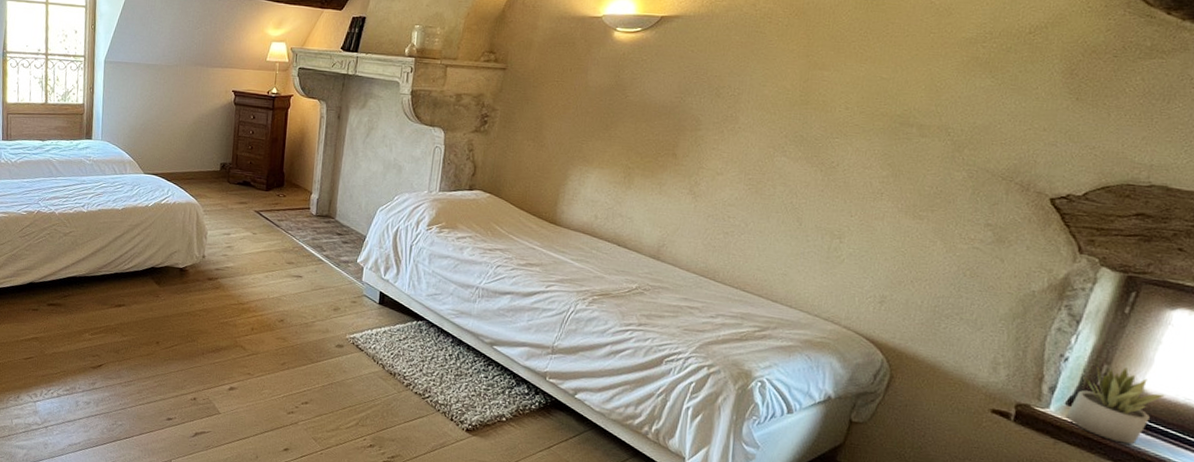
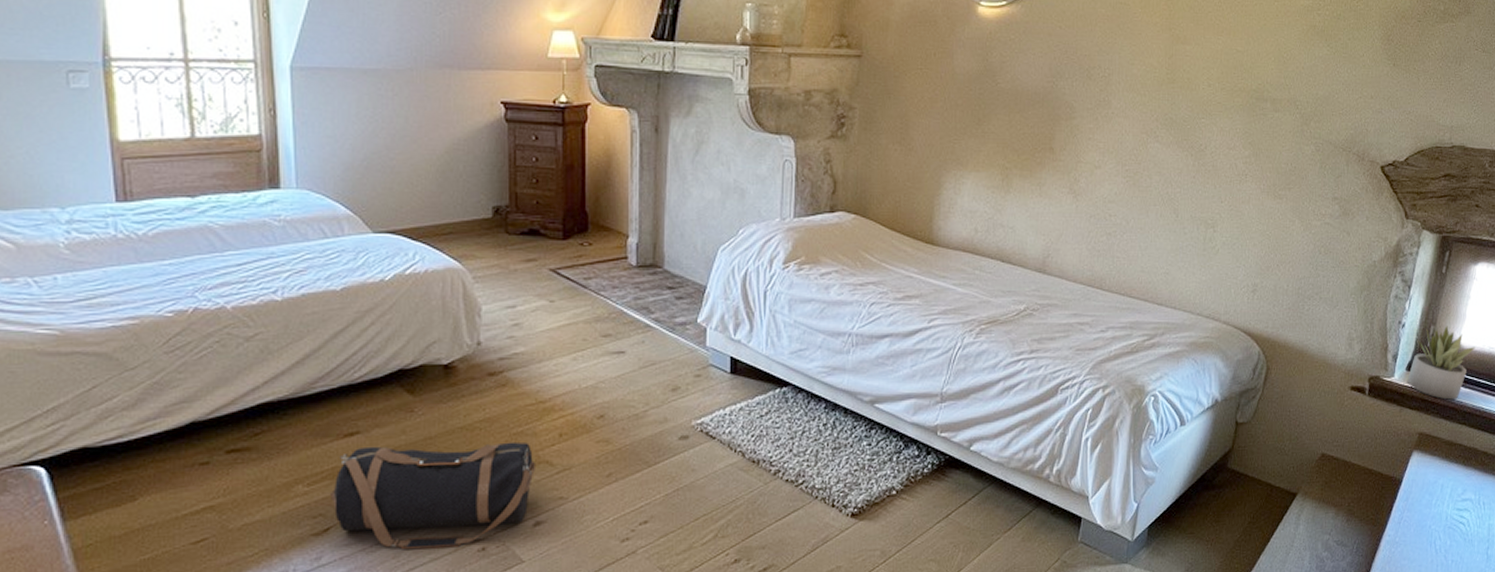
duffel bag: none [104,315,234,394] -> present [331,441,537,550]

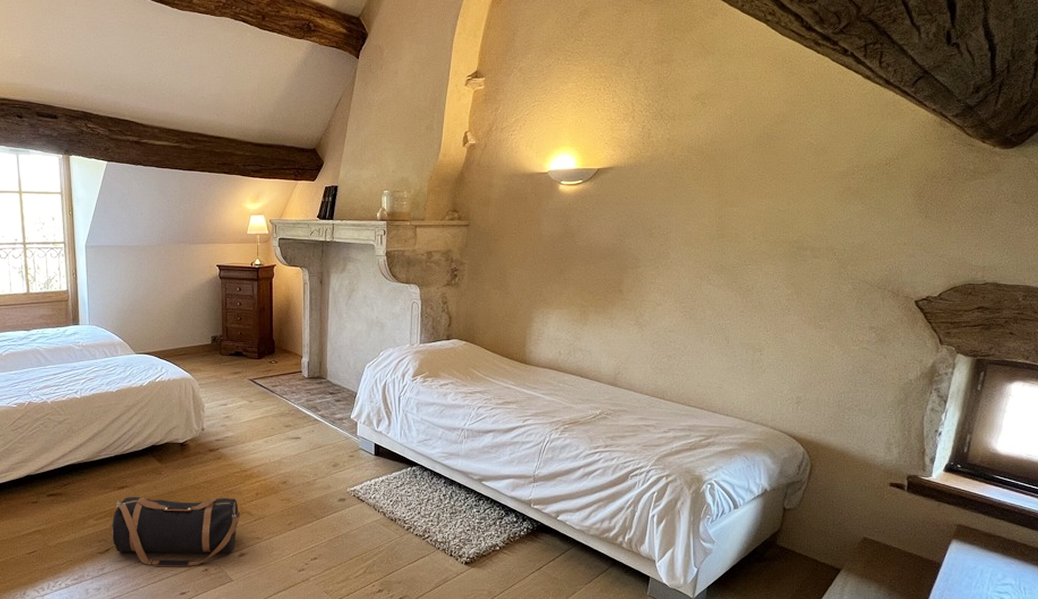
succulent plant: present [1407,326,1476,400] -> none [944,435,1013,498]

